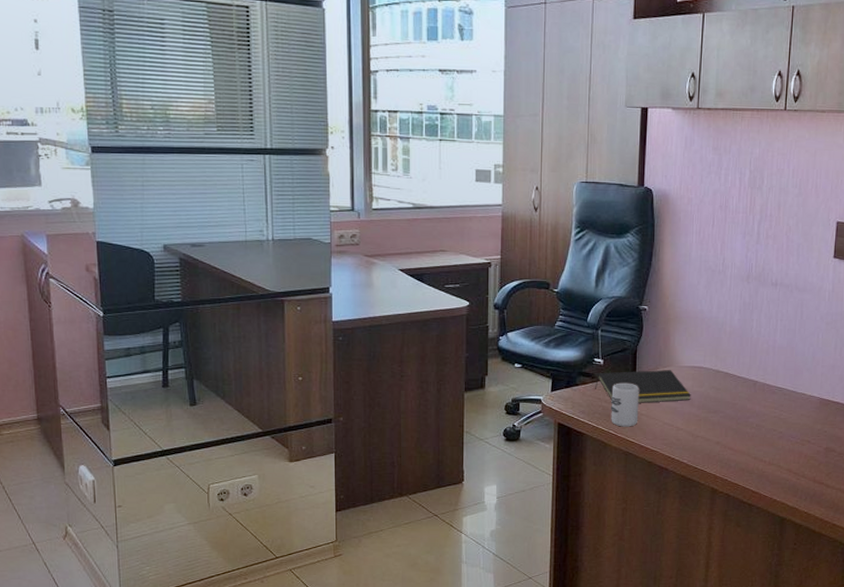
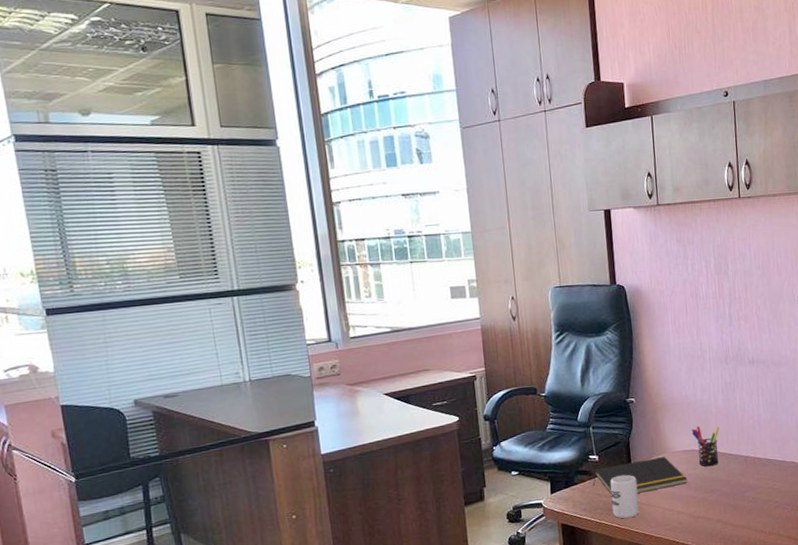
pen holder: none [702,343,732,386] -> present [691,425,720,467]

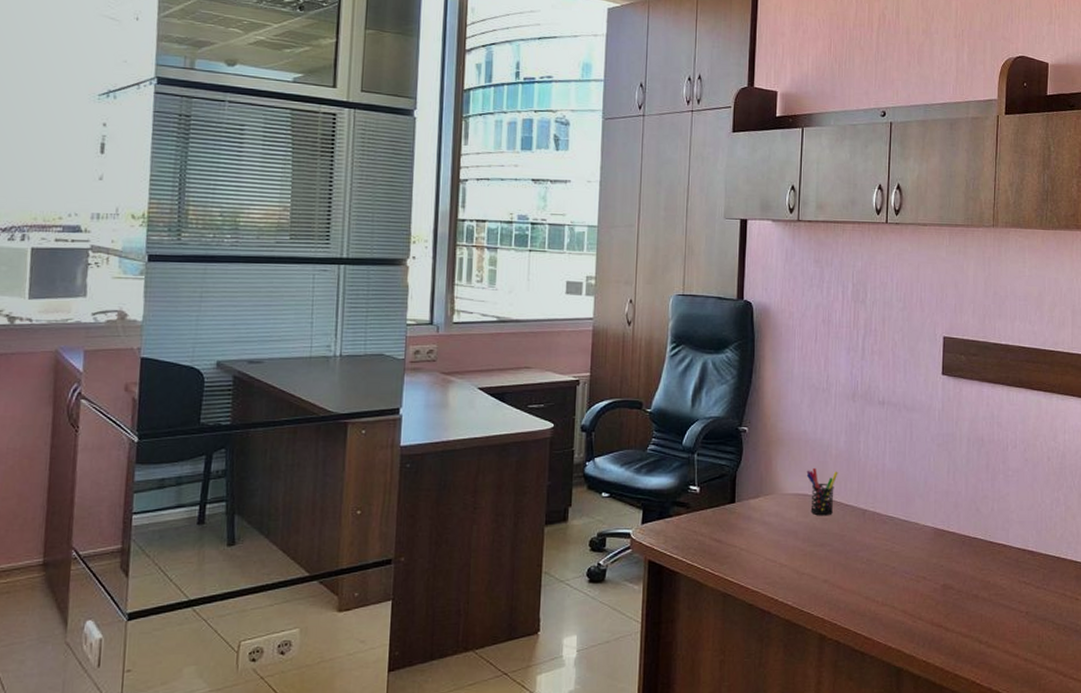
notepad: present [593,456,687,494] -> none [690,497,795,536]
cup: present [610,474,640,519] -> none [707,513,739,564]

